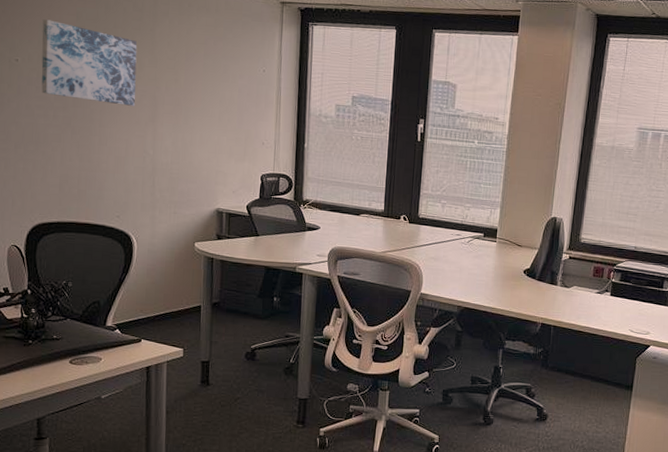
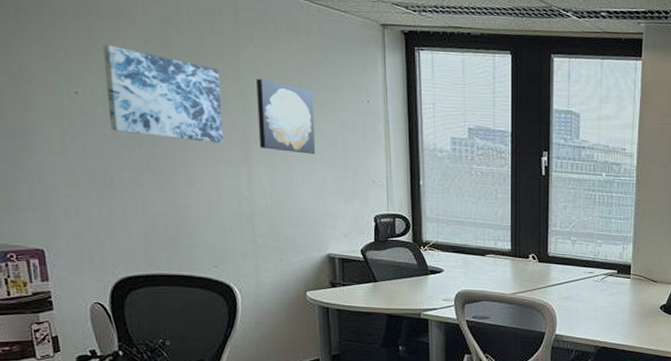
wall art: none [165,50,217,118] -> present [256,79,316,155]

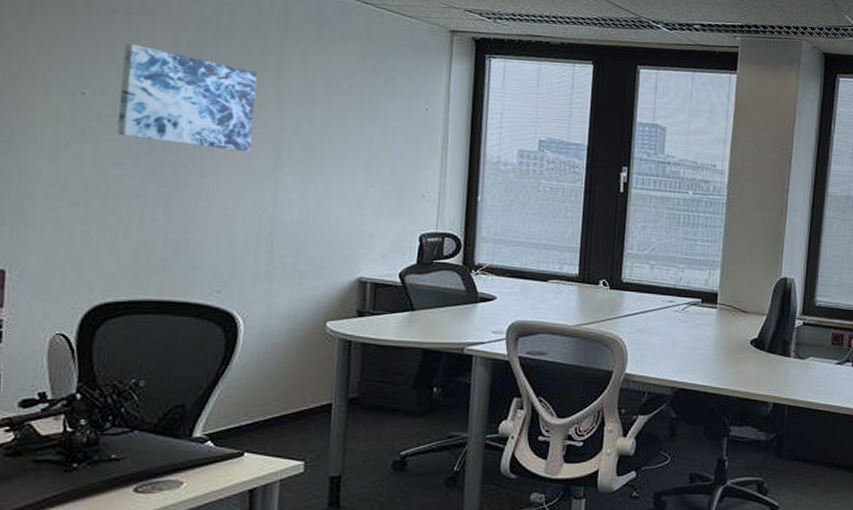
wall art: present [256,79,316,155] -> none [292,83,365,166]

